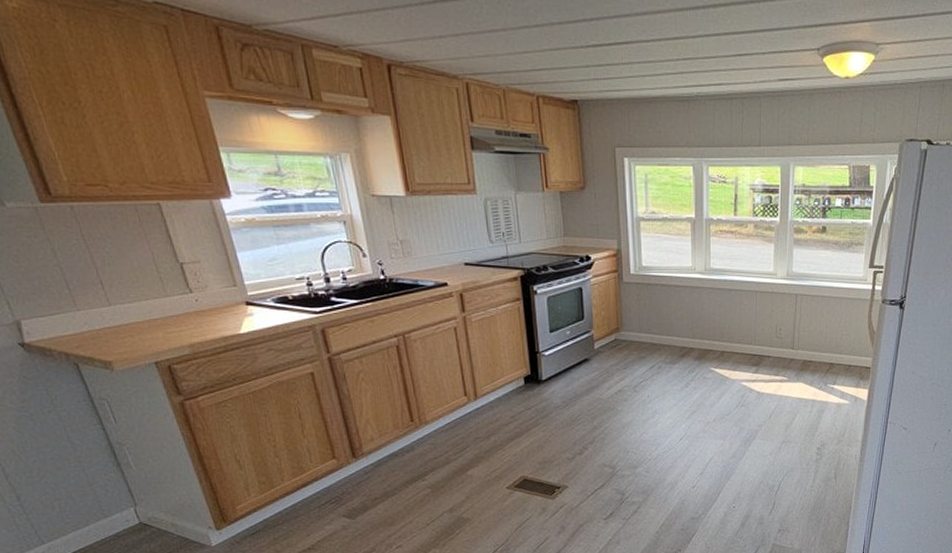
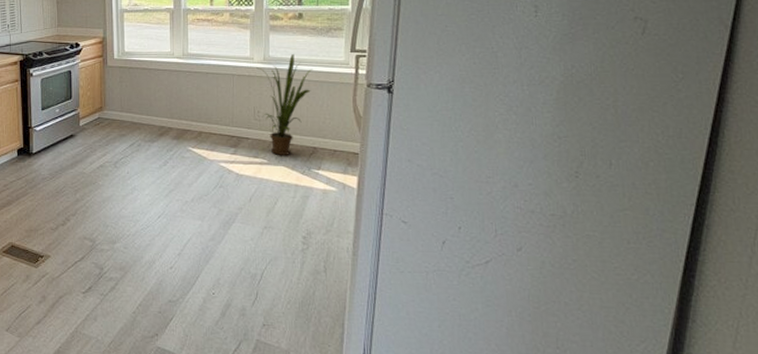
house plant: none [779,269,833,372] -> present [256,53,313,155]

